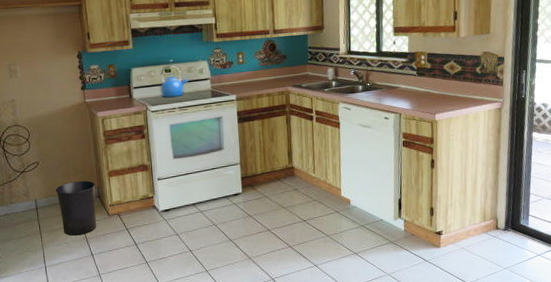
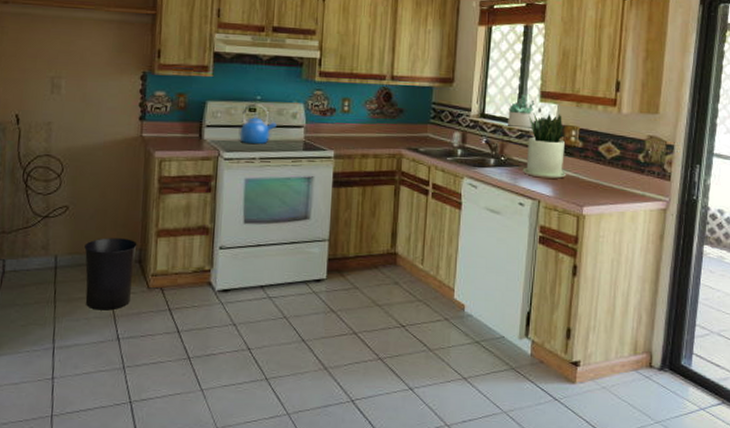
succulent plant: none [369,31,391,58] -> present [508,94,535,128]
planter: none [385,44,420,96] -> present [522,112,567,179]

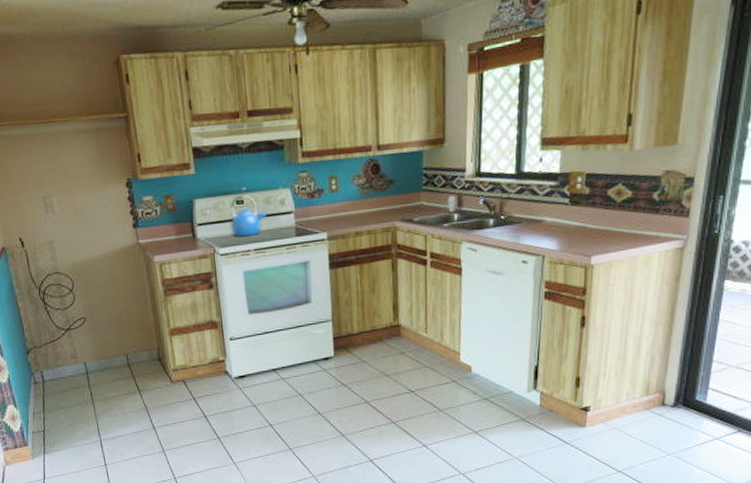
waste bin: present [84,238,137,311] -> none [108,340,158,406]
succulent plant: present [508,94,535,128] -> none [506,144,536,182]
planter: present [522,112,567,179] -> none [524,161,573,233]

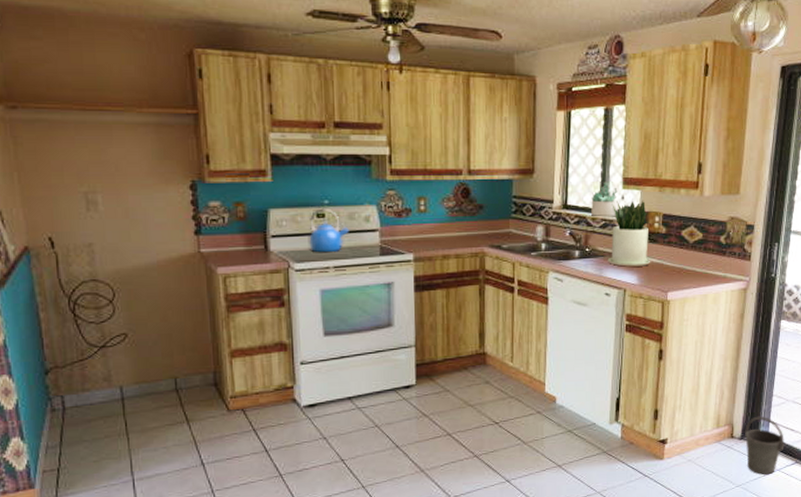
succulent plant: none [506,144,536,182] -> present [591,182,618,217]
planter: none [524,161,573,233] -> present [607,200,651,267]
bucket: none [678,382,725,443] -> present [745,416,784,475]

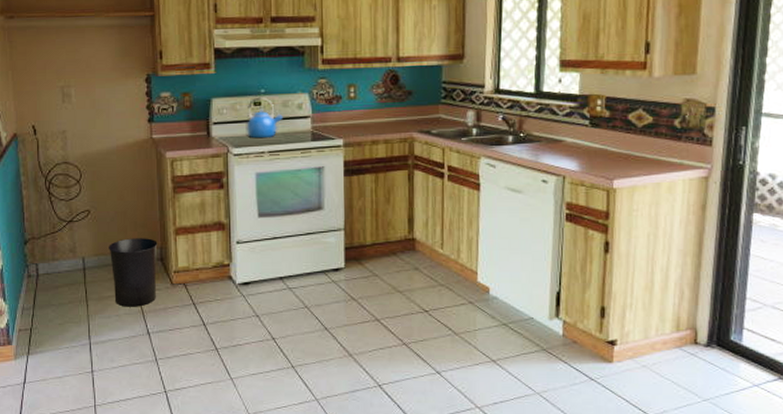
waste bin: none [152,362,210,438] -> present [109,238,158,307]
succulent plant: present [591,182,618,217] -> none [525,65,555,101]
planter: present [607,200,651,267] -> none [544,83,593,153]
bucket: present [745,416,784,475] -> none [712,321,763,389]

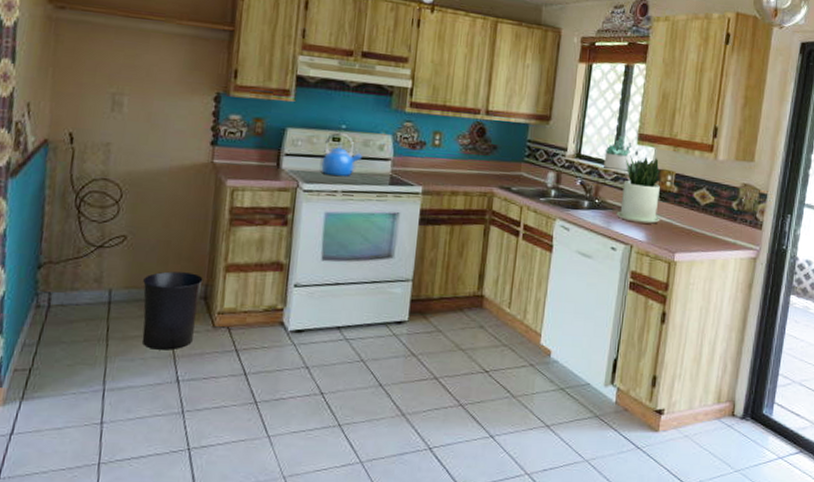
succulent plant: none [525,65,555,101] -> present [604,135,632,171]
planter: none [544,83,593,153] -> present [616,155,661,224]

